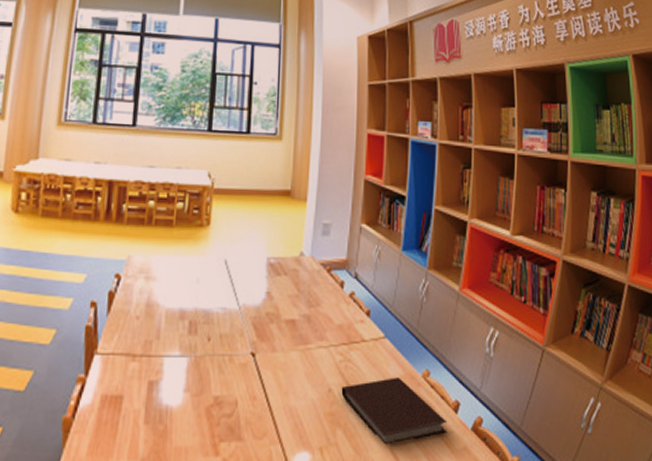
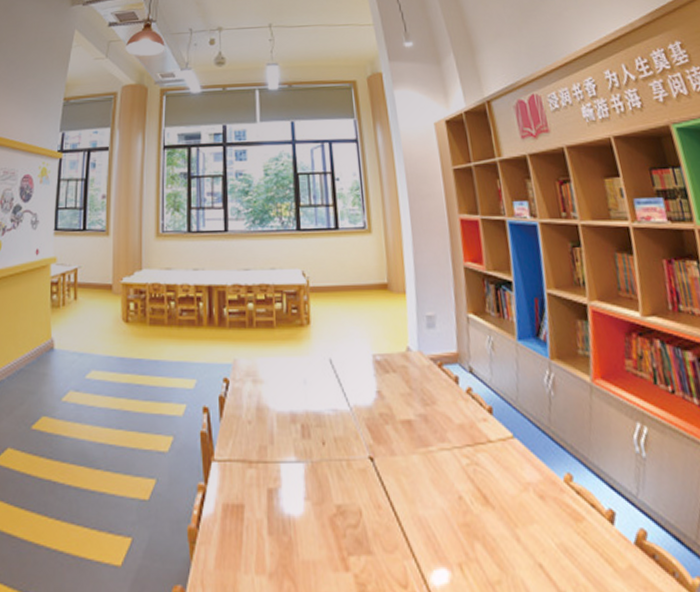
notebook: present [341,377,448,445] -> none [473,483,606,561]

